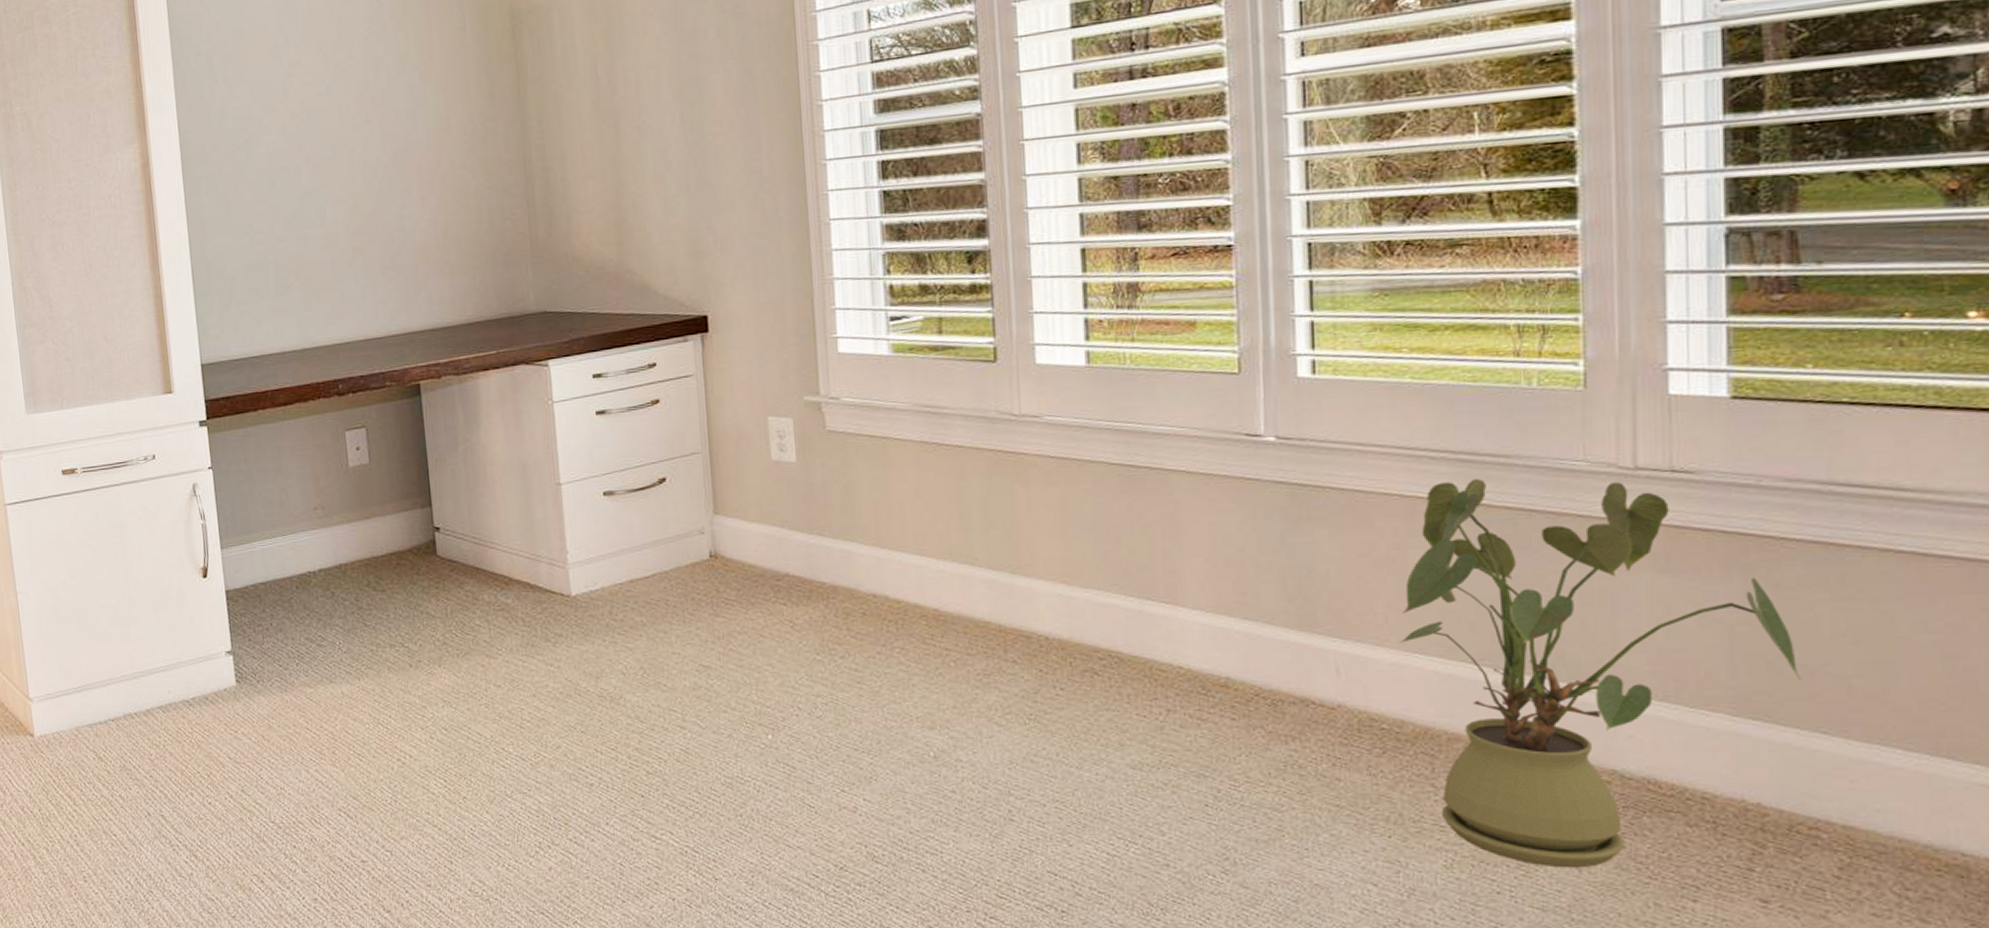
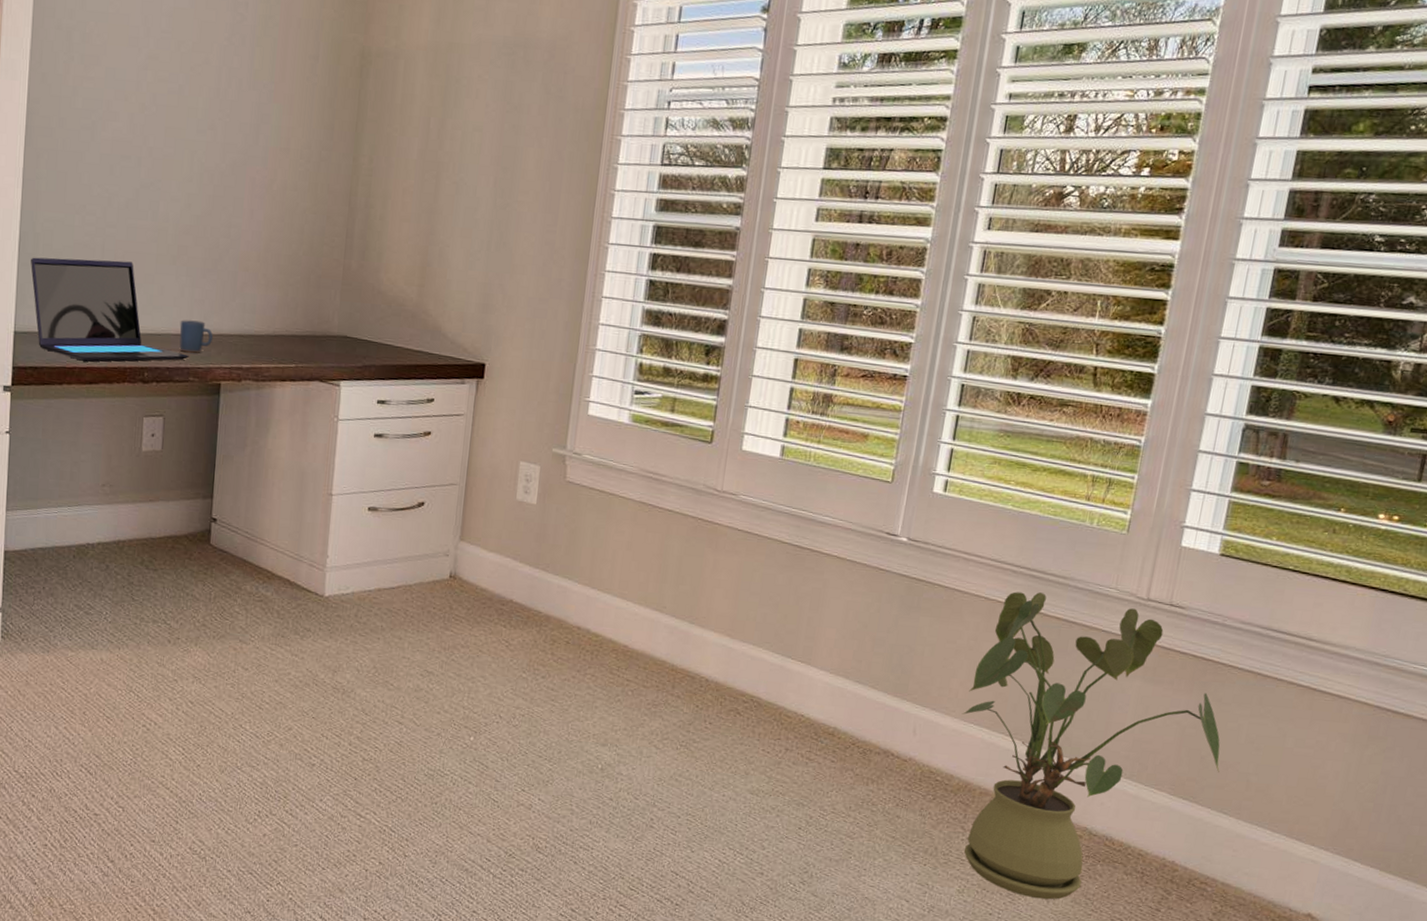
laptop: none [206,273,382,383] -> present [31,257,189,362]
mug: none [366,322,405,357] -> present [179,320,214,353]

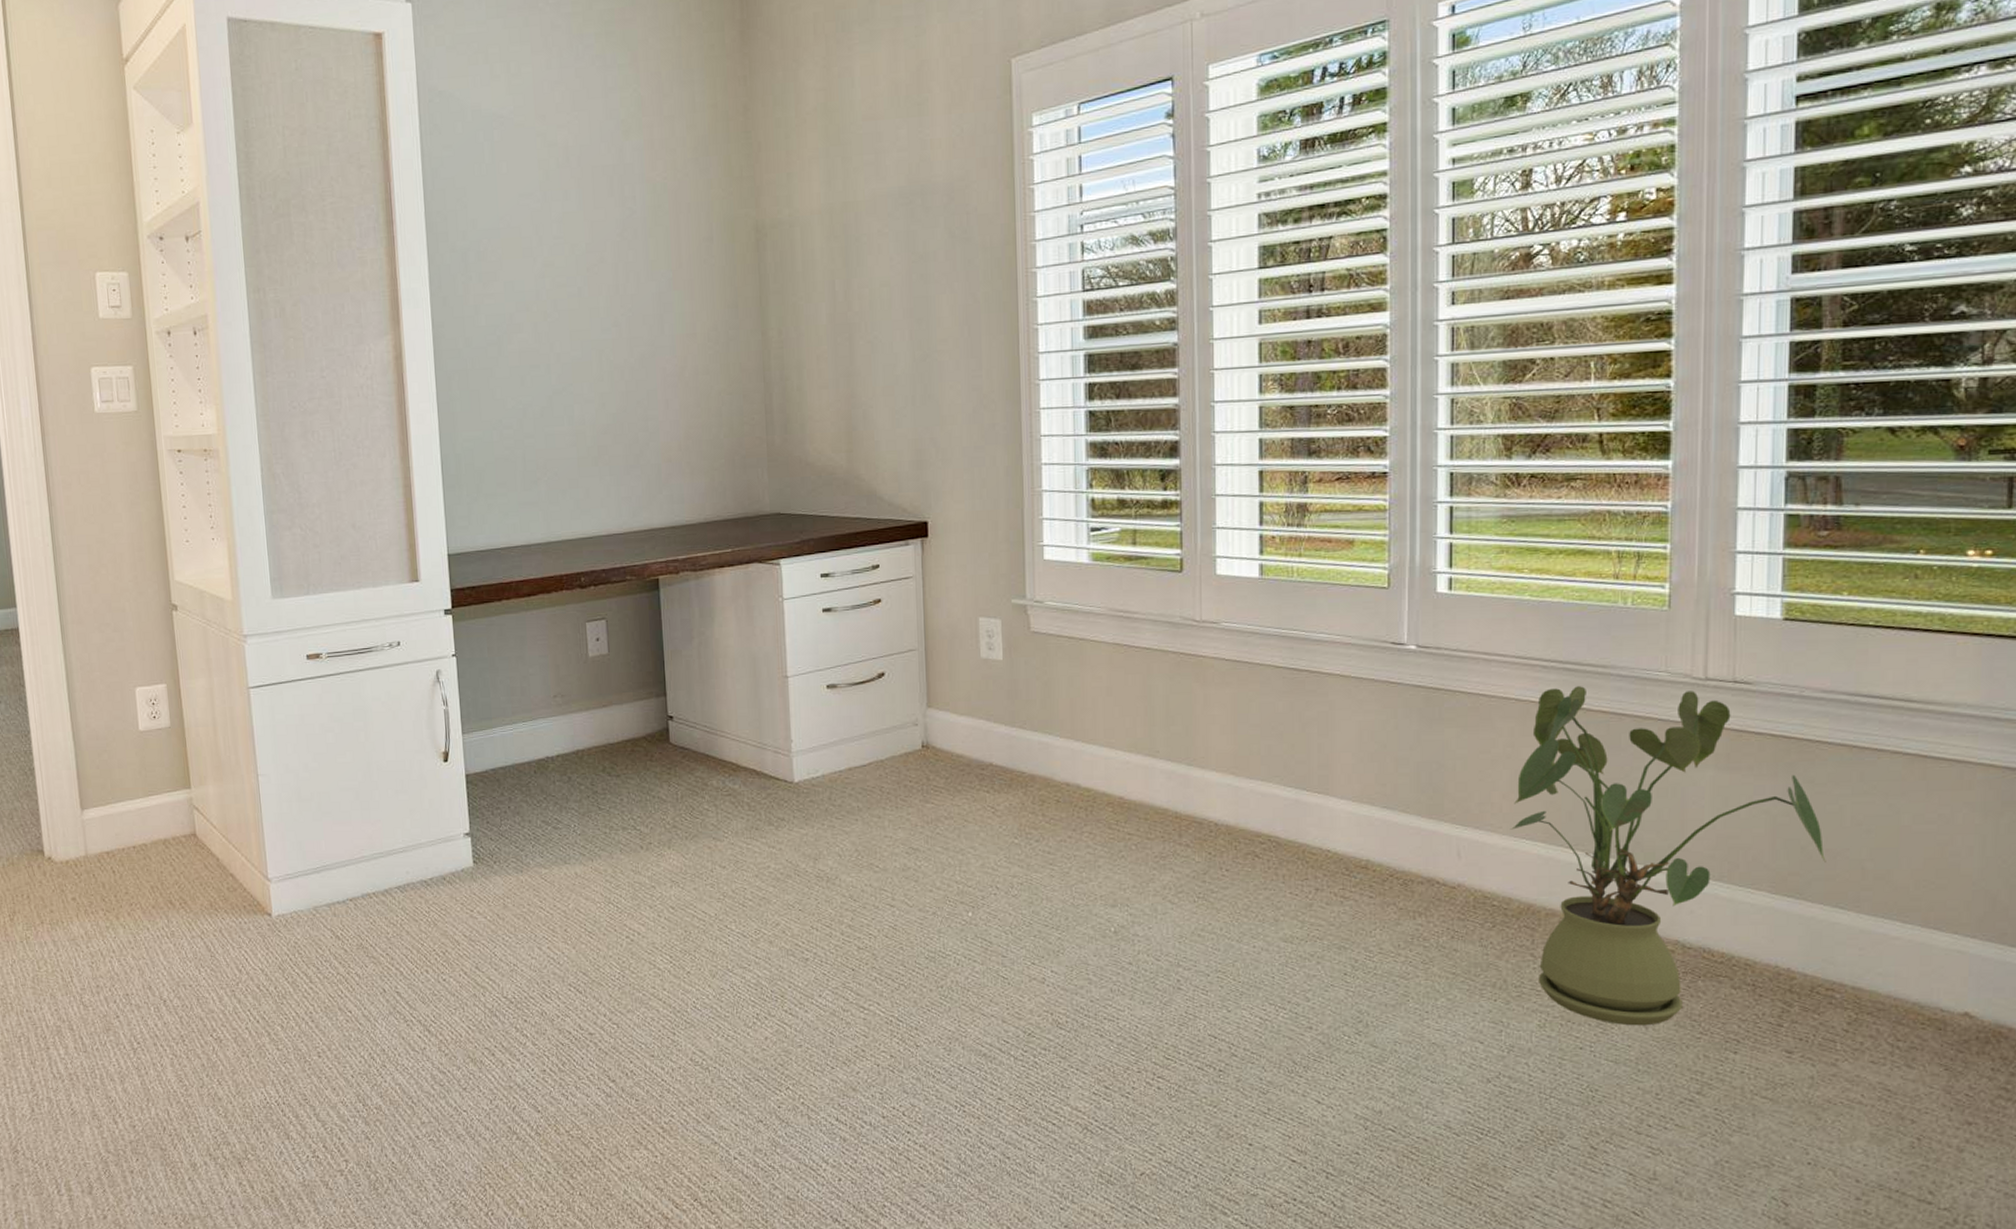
laptop: present [31,257,189,362] -> none [455,469,623,575]
mug: present [179,320,214,353] -> none [610,518,645,552]

